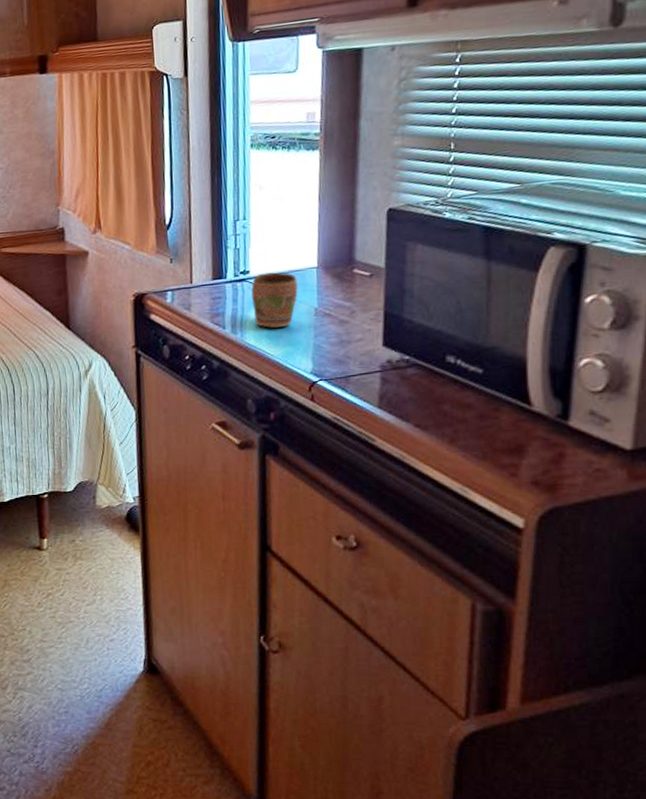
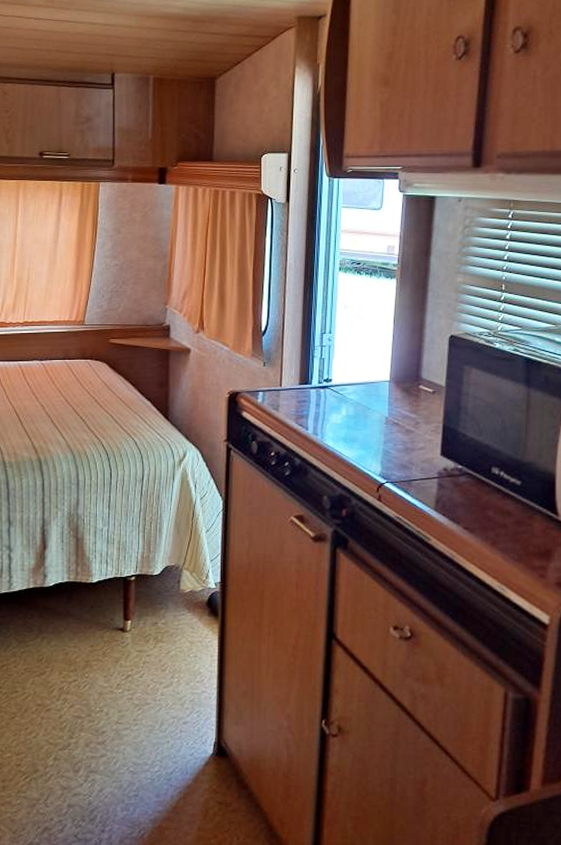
mug: present [251,272,298,328] -> none [333,382,372,432]

